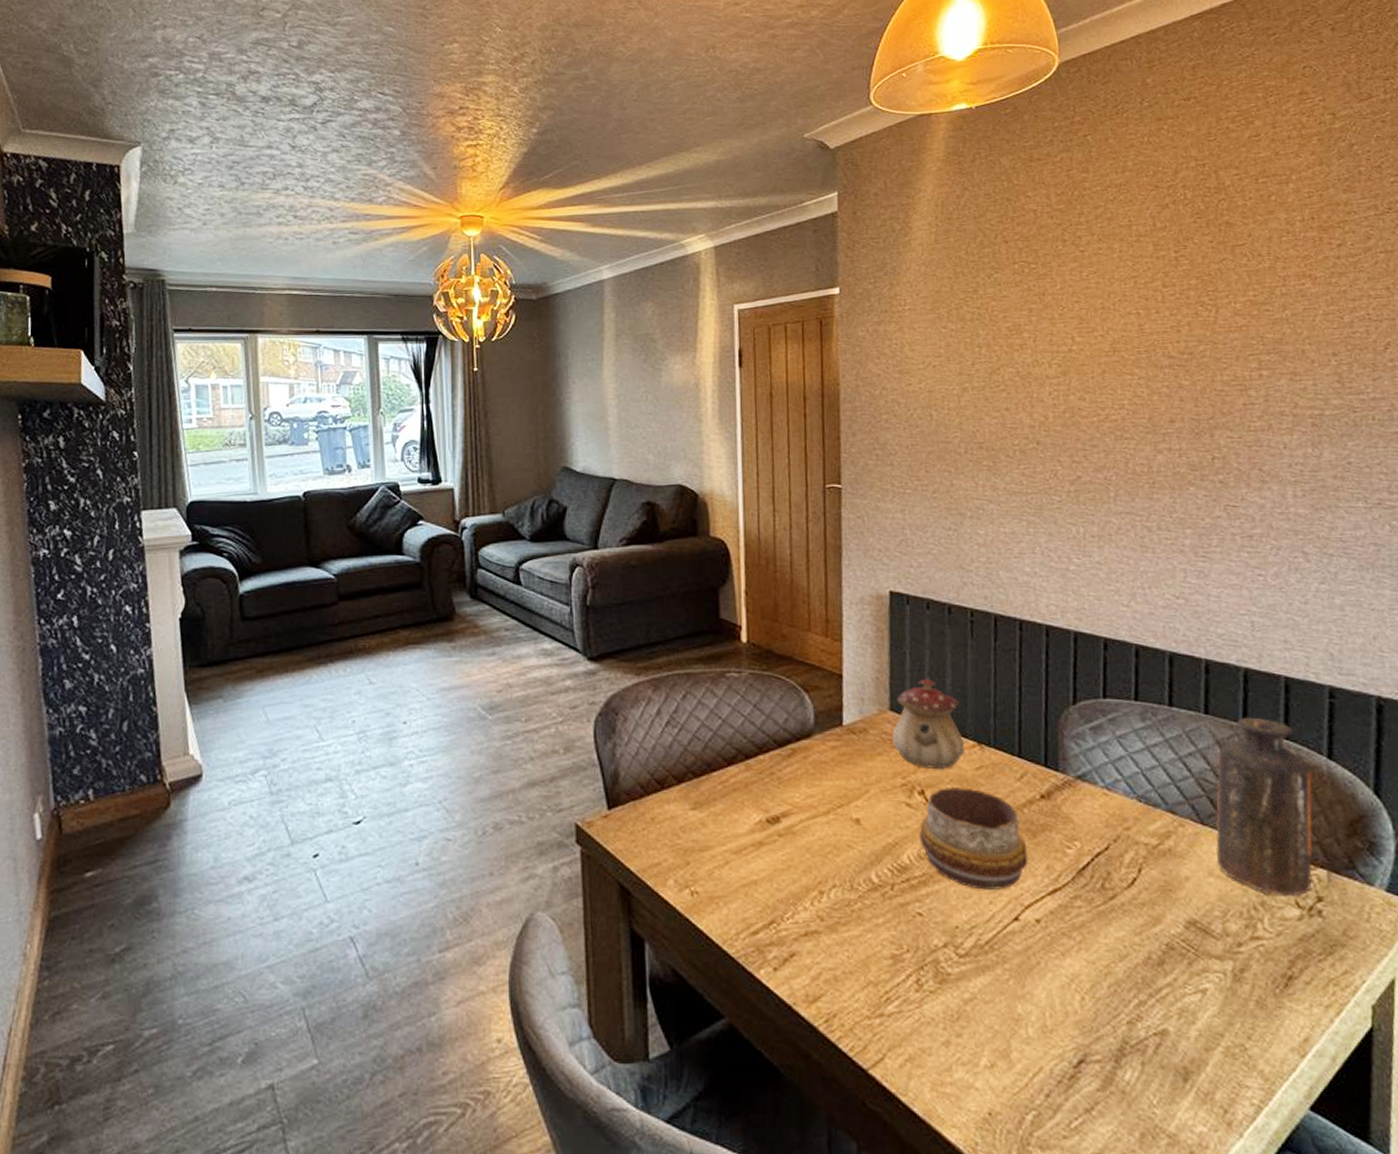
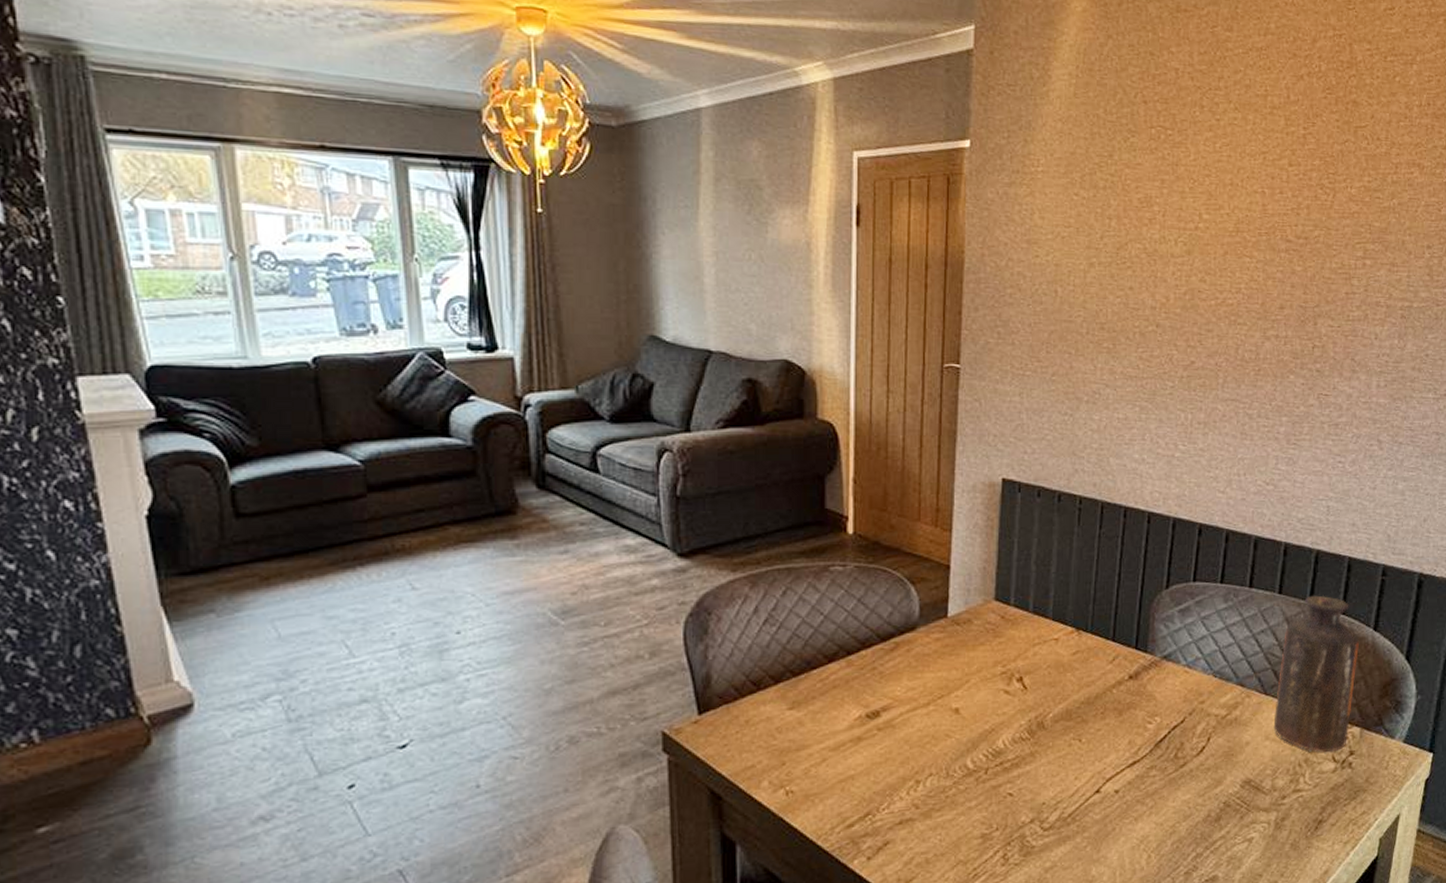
teapot: present [892,678,966,770] -> none [996,567,1064,657]
decorative bowl: present [919,786,1029,890] -> none [1014,672,1113,768]

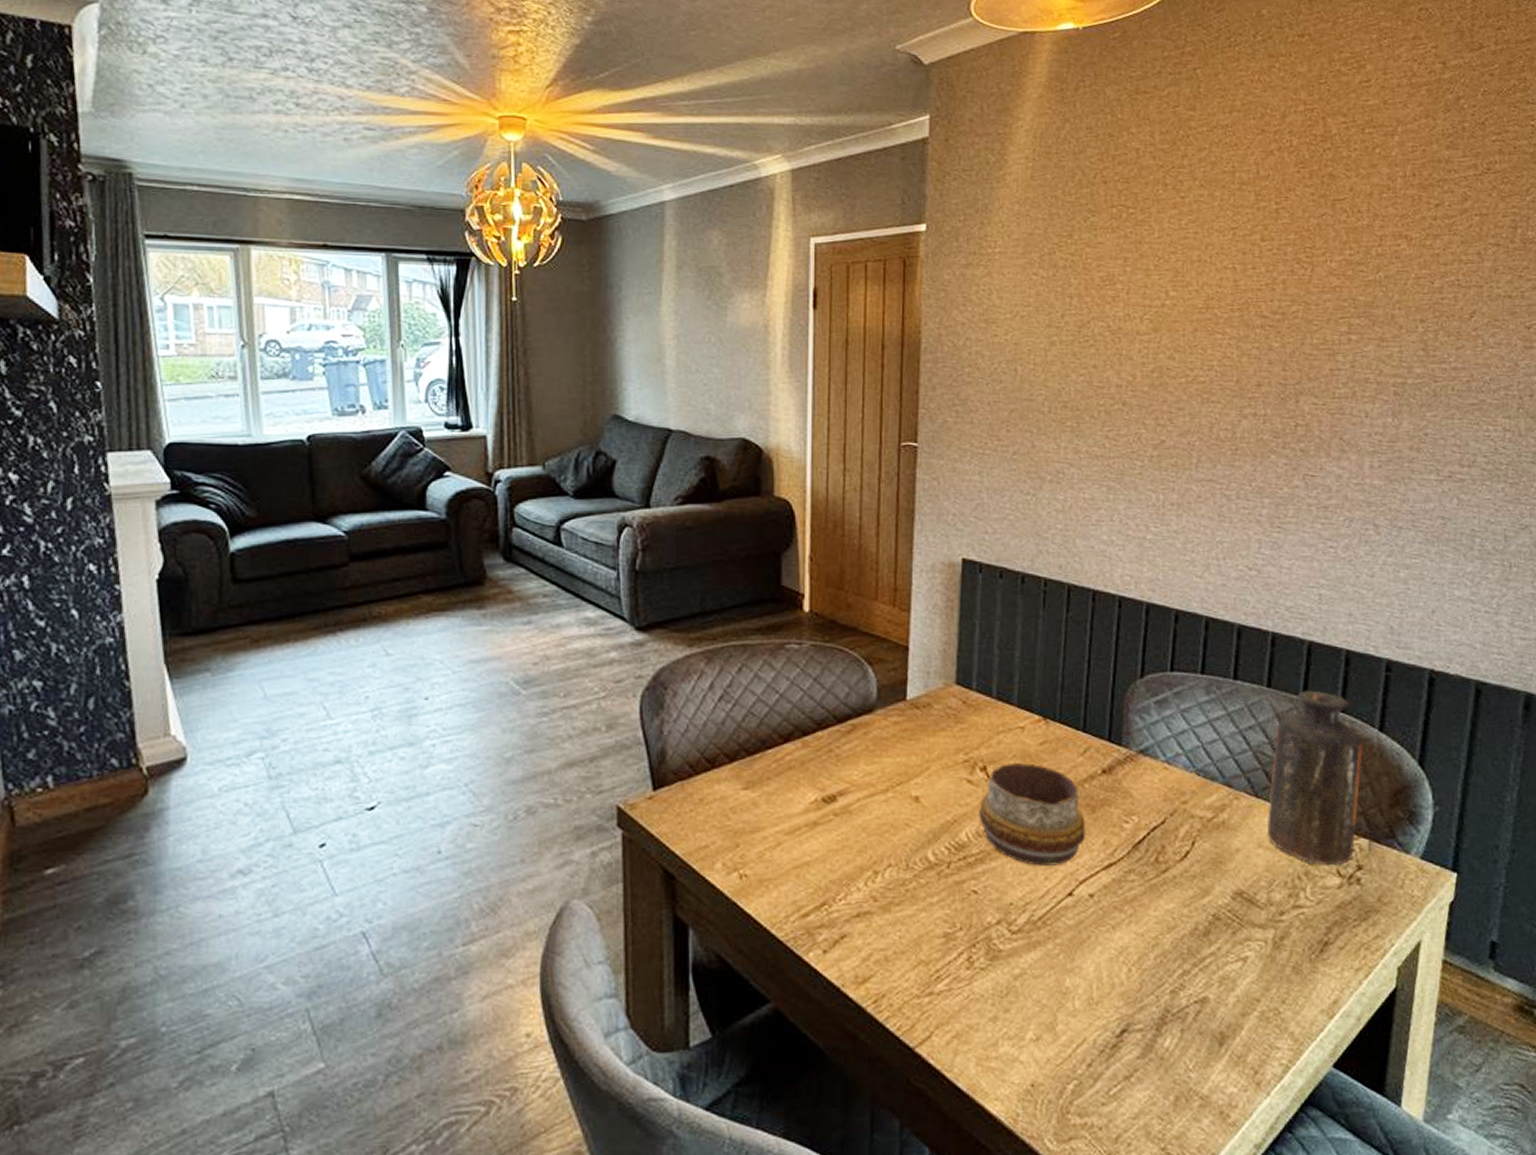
decorative bowl: none [1014,672,1113,768] -> present [978,762,1086,866]

